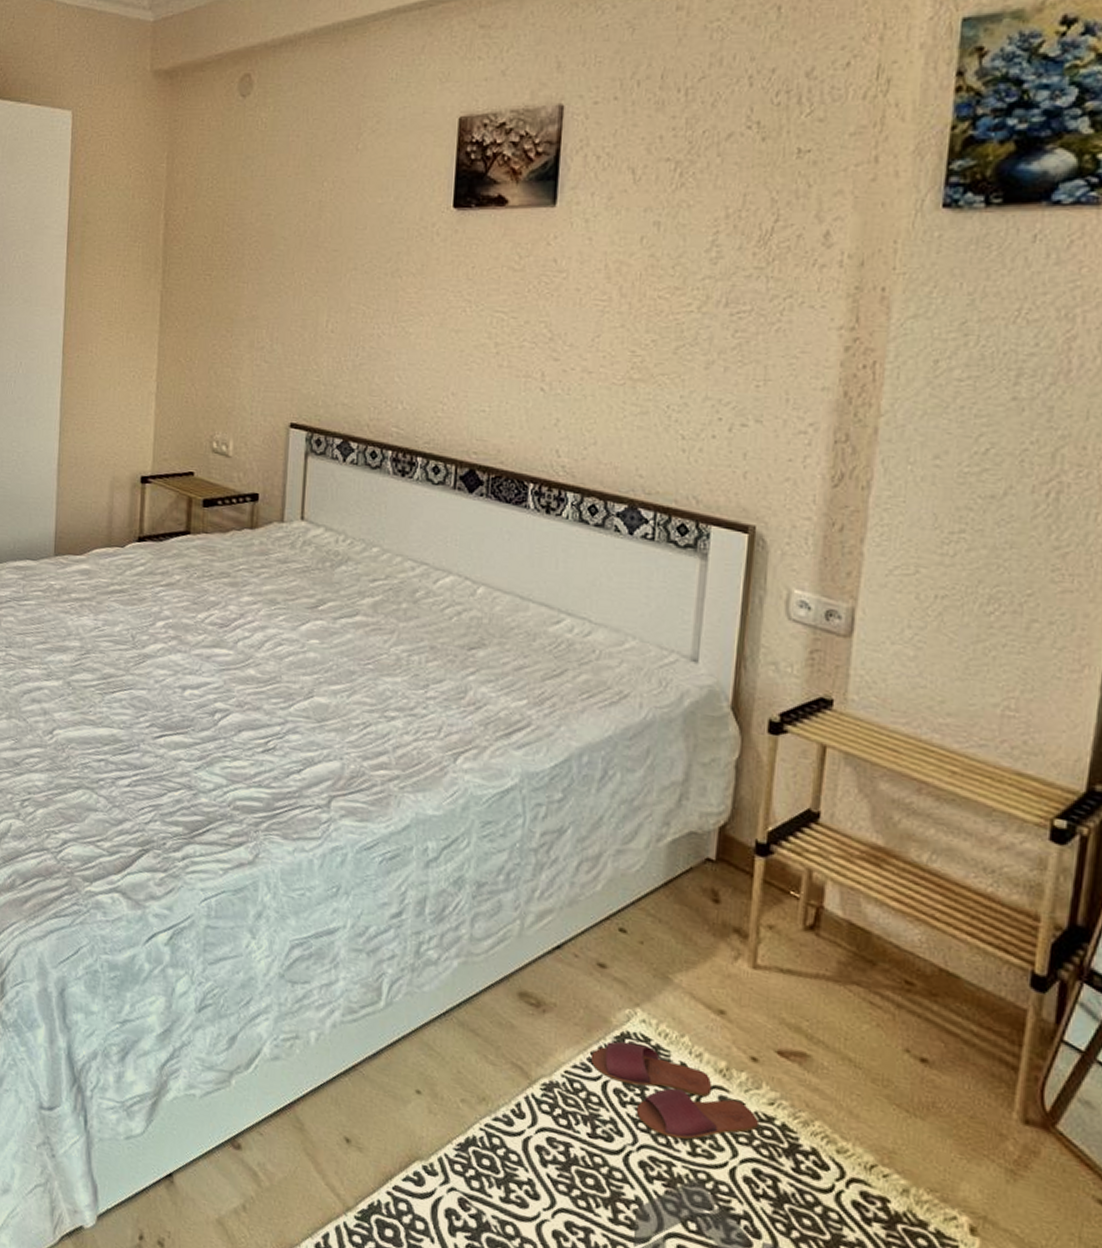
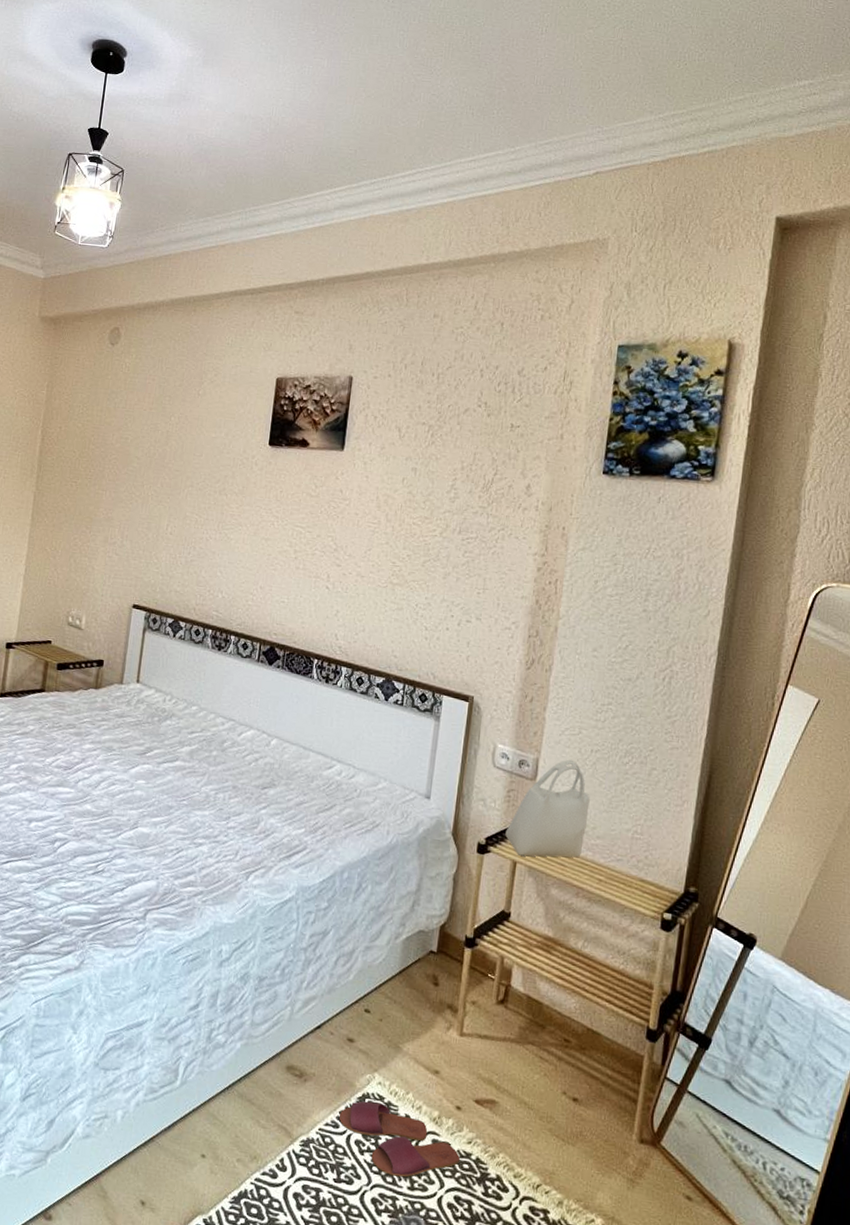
handbag: none [808,608,935,742] -> present [505,759,590,858]

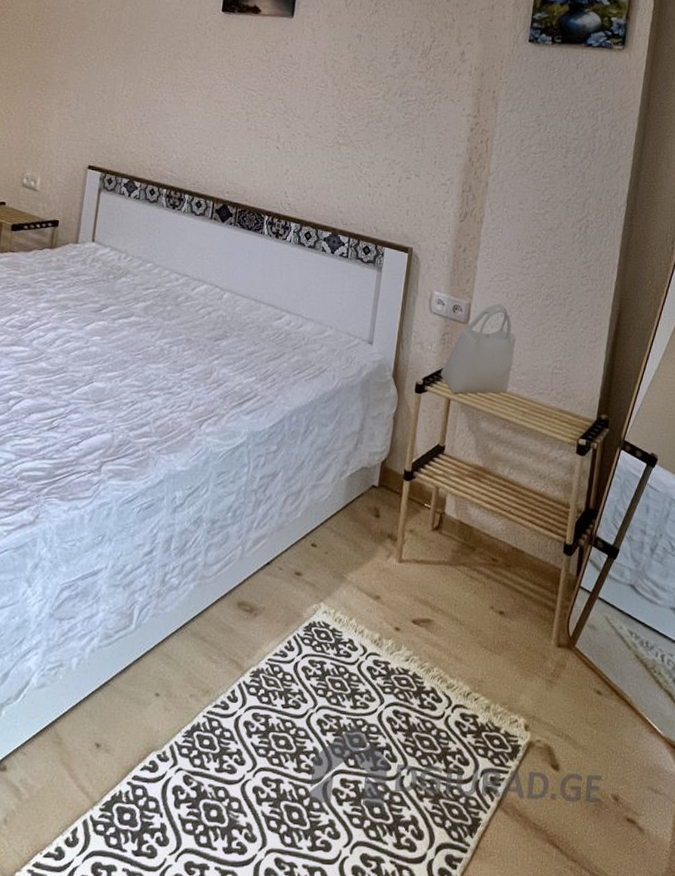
slippers: present [339,1101,460,1178] -> none [287,629,398,698]

